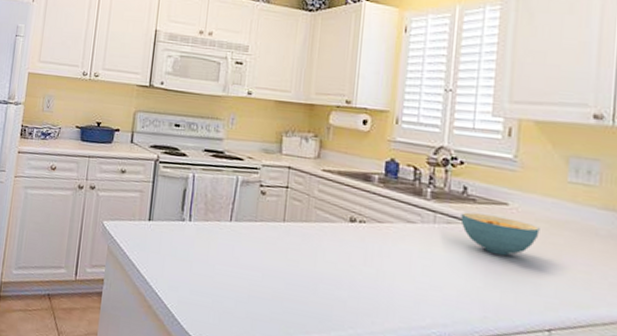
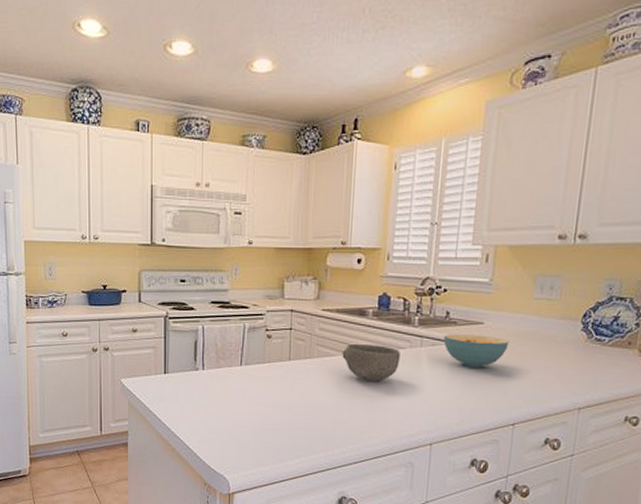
bowl: none [342,211,410,258] -> present [342,344,400,382]

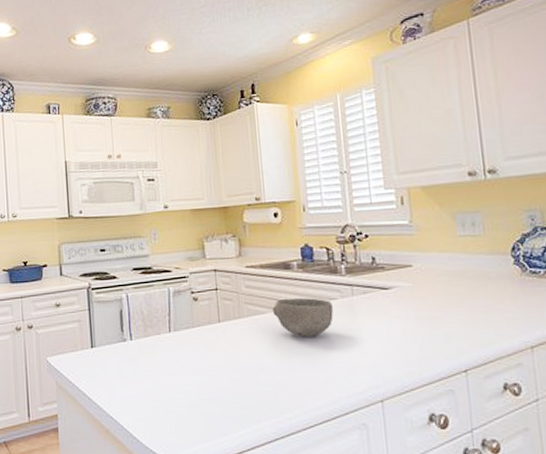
cereal bowl: present [443,334,509,368] -> none [374,278,443,314]

